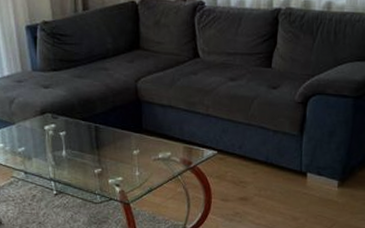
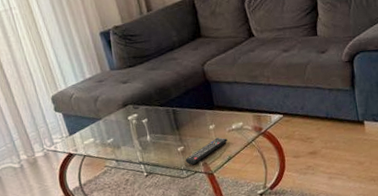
remote control: none [101,165,151,191] -> present [185,137,228,165]

